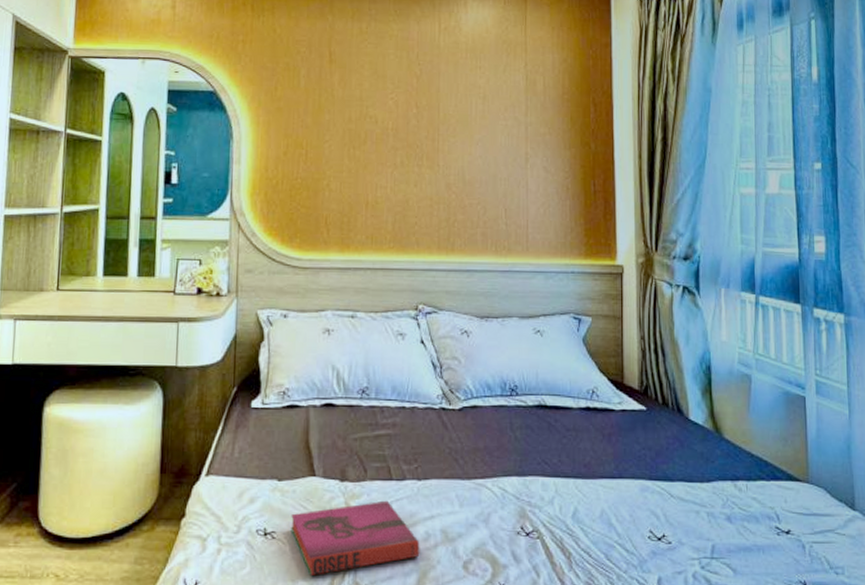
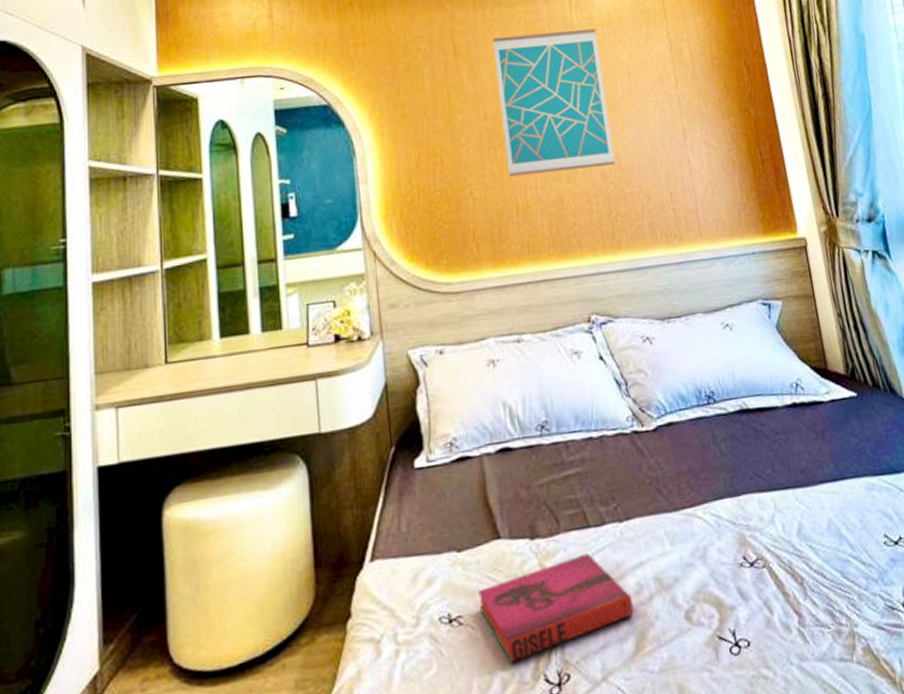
wall art: none [363,49,460,177] -> present [492,28,616,177]

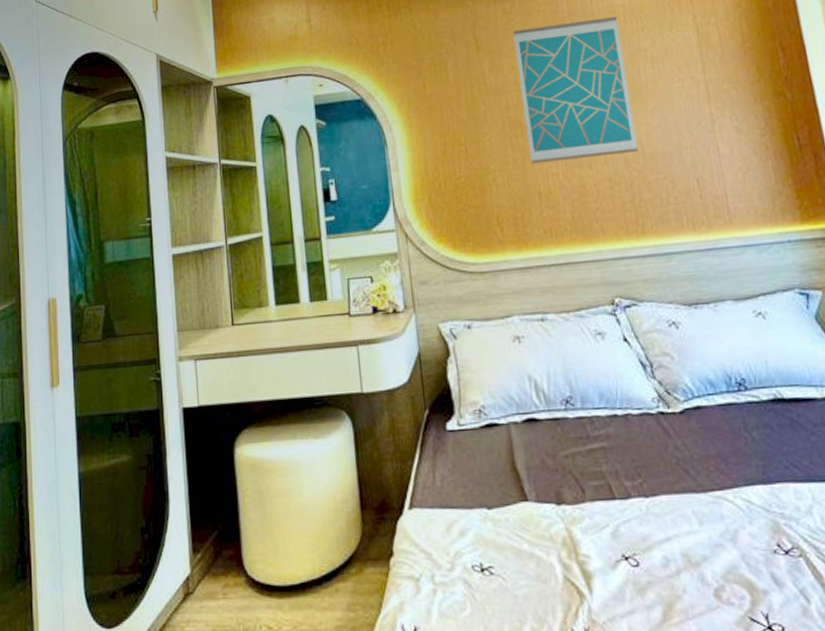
hardback book: present [478,553,634,663] -> none [507,523,661,614]

